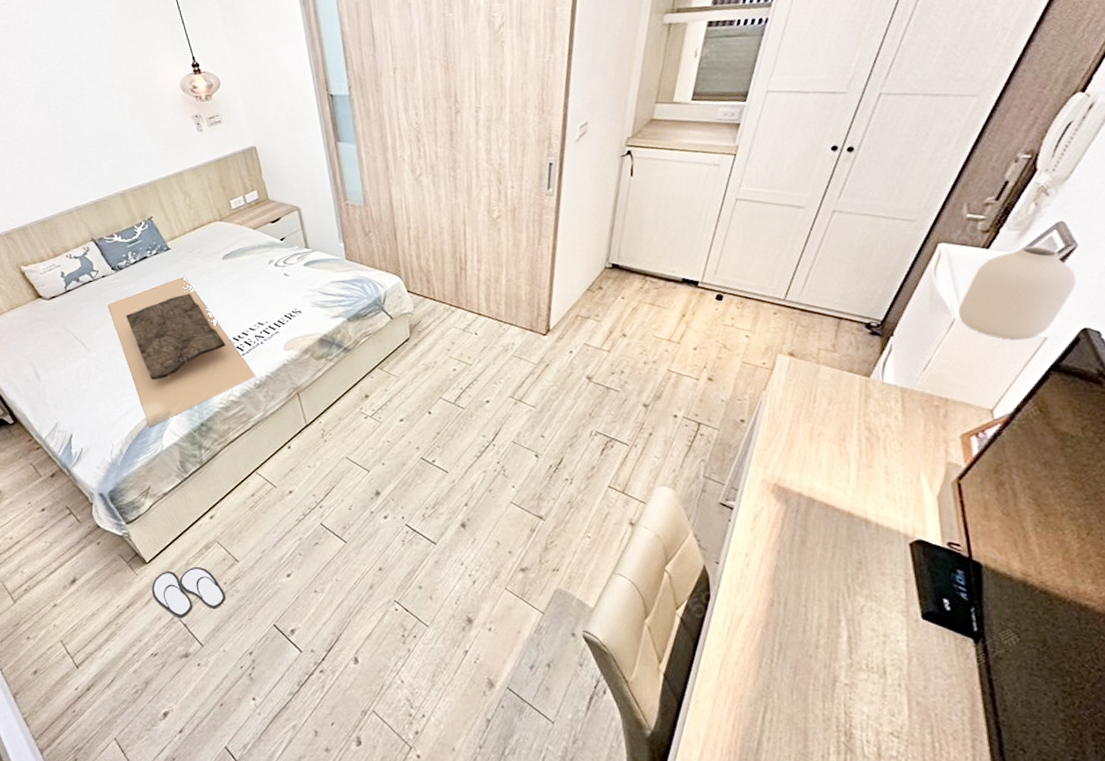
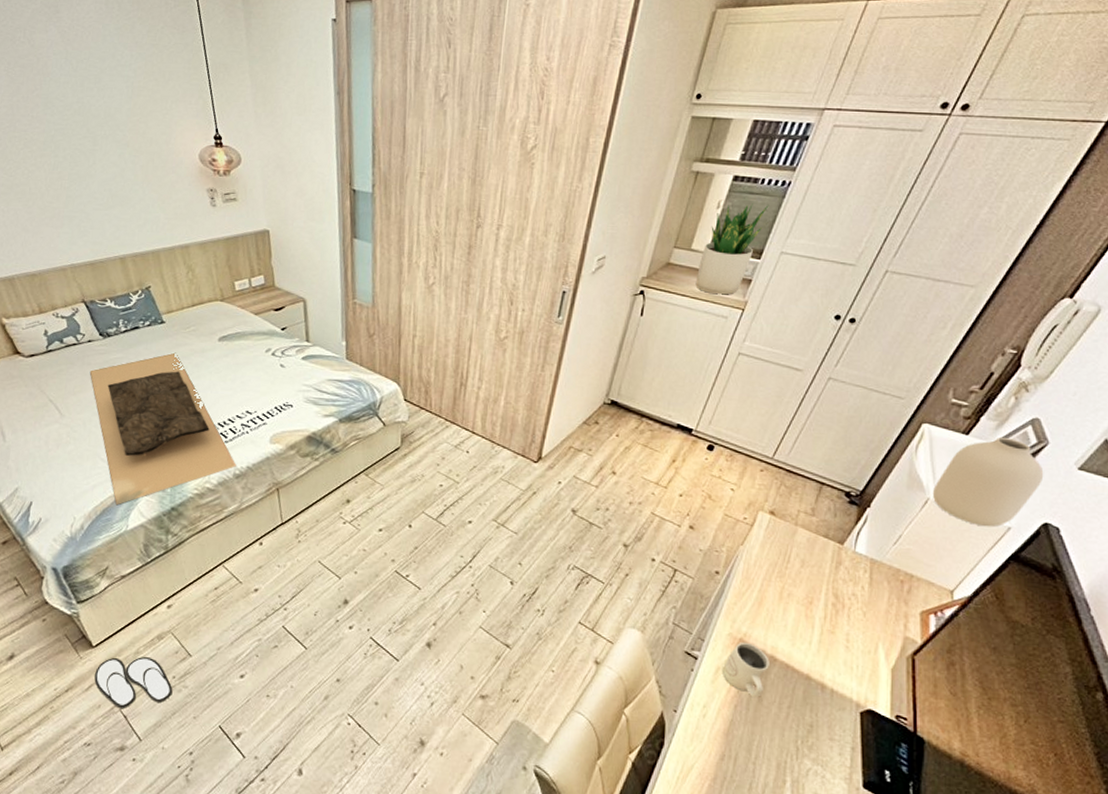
planter: none [682,44,748,144] -> present [695,203,769,295]
mug: none [760,486,808,541] -> present [723,641,769,699]

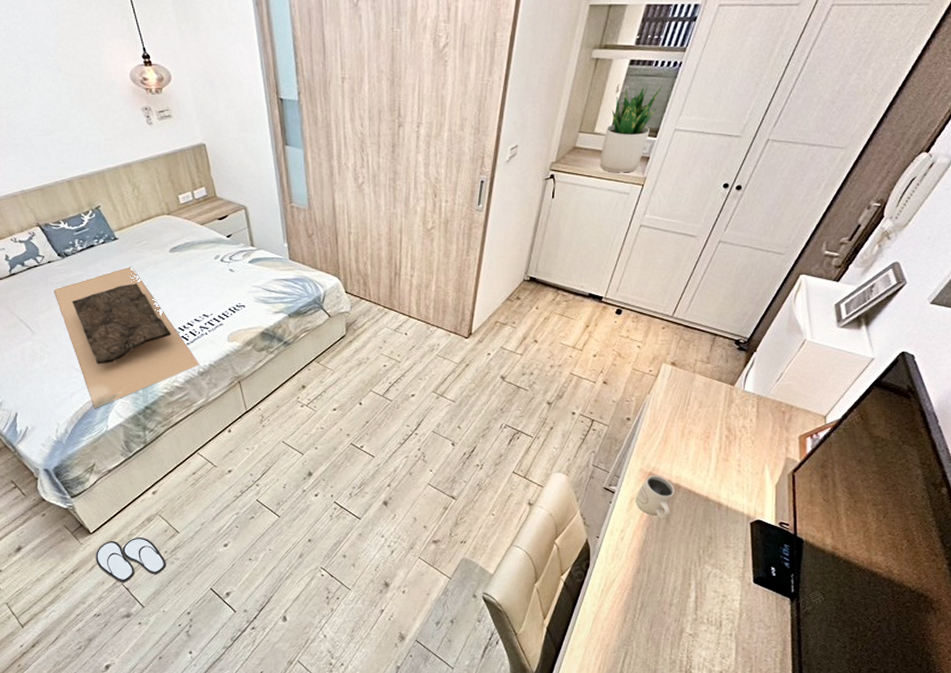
vase: present [933,437,1044,527] -> none [809,281,902,360]

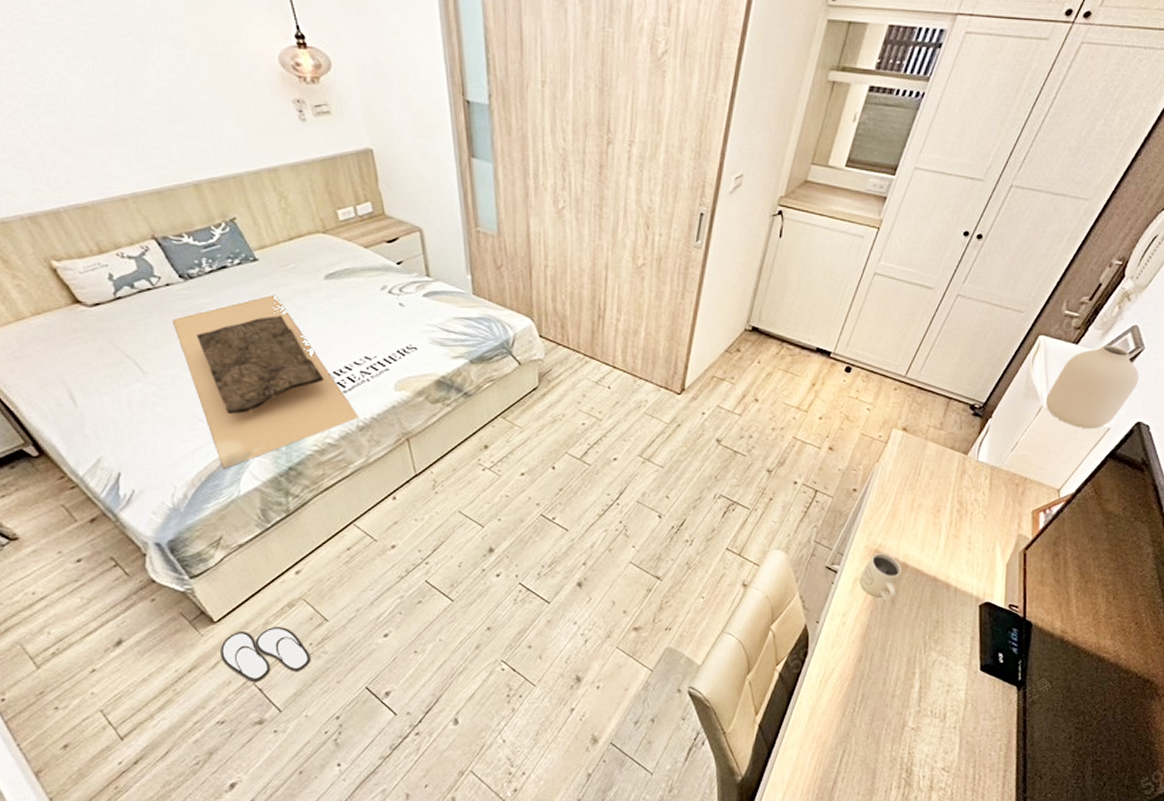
planter: present [600,85,663,173] -> none [833,116,904,214]
vase: none [809,281,902,360] -> present [1046,344,1139,429]

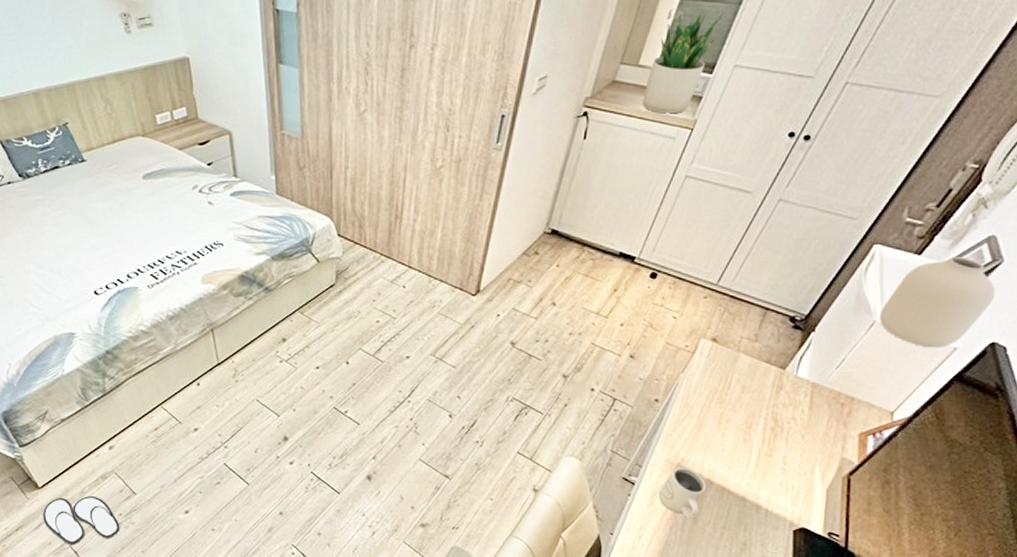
throw blanket: present [172,294,359,470] -> none [12,192,169,350]
planter: none [833,116,904,214] -> present [642,12,724,114]

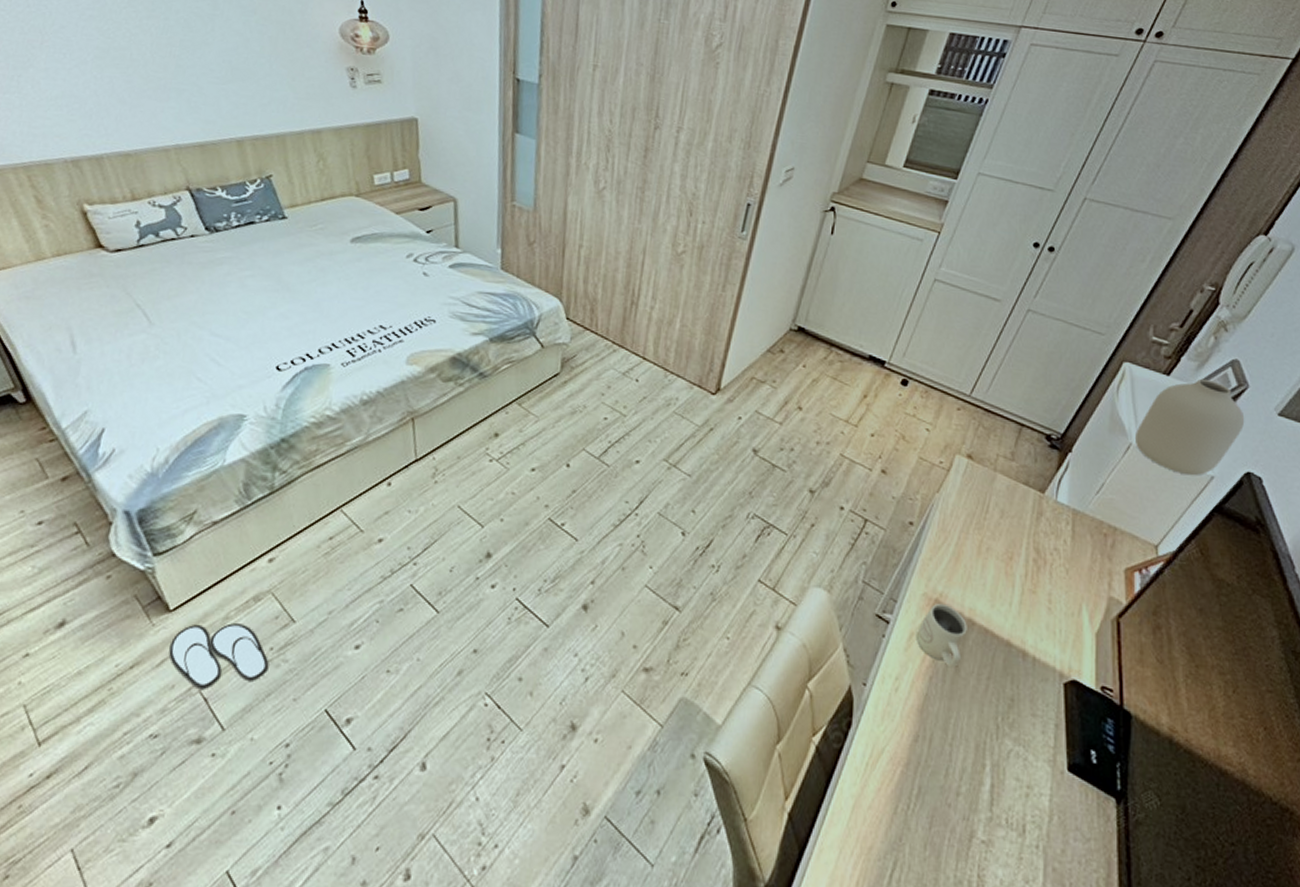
planter: present [642,12,724,114] -> none [889,120,966,216]

